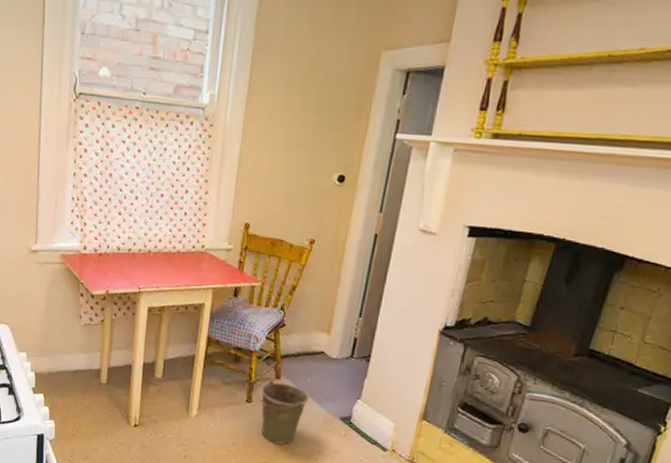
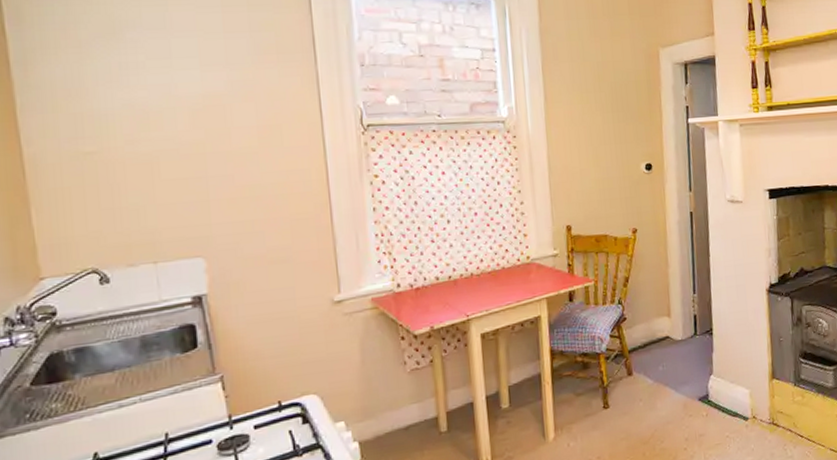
bucket: present [257,379,309,444] -> none [613,377,665,445]

